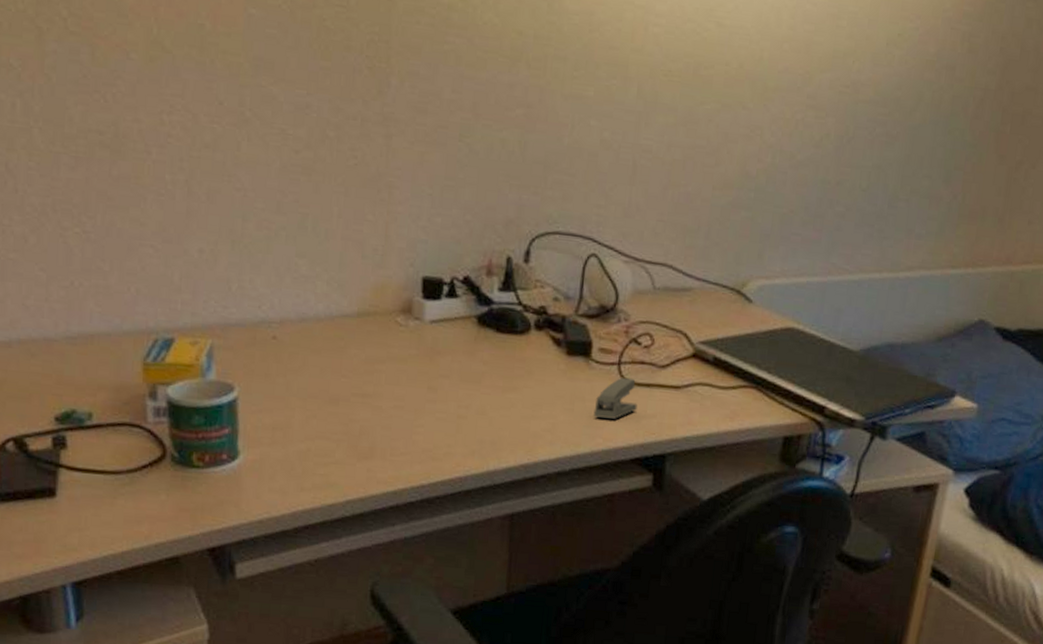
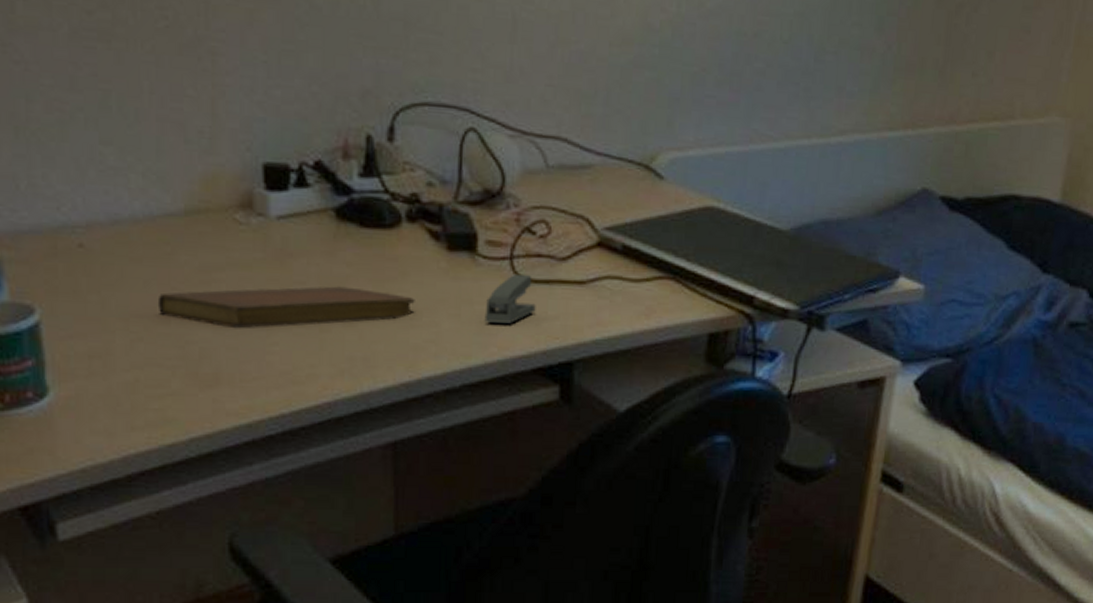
notebook: none [329,379,537,412] -> present [157,286,415,329]

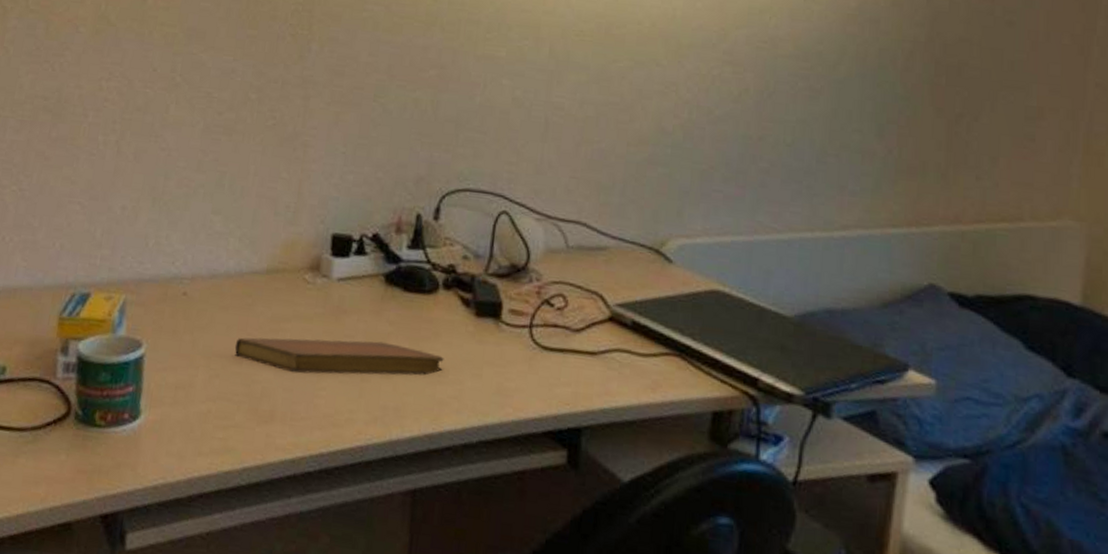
stapler: present [484,275,536,324] -> none [503,342,550,387]

